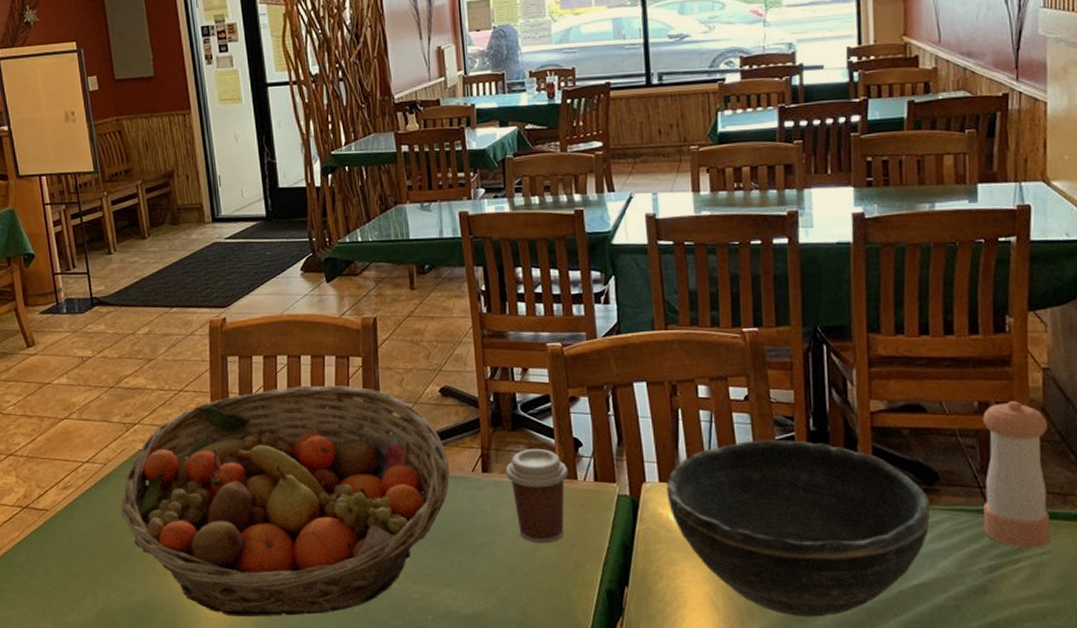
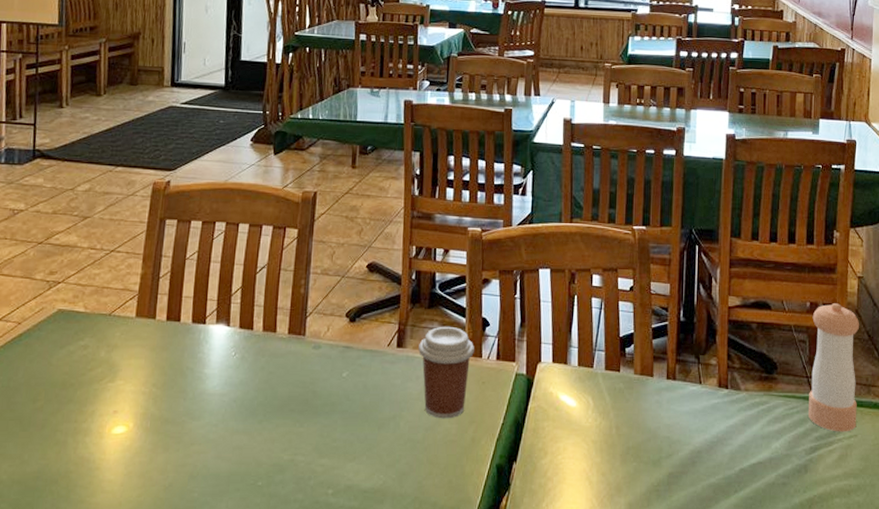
fruit basket: present [121,385,450,617] -> none [28,253,367,490]
bowl: present [666,439,931,617] -> none [558,327,769,493]

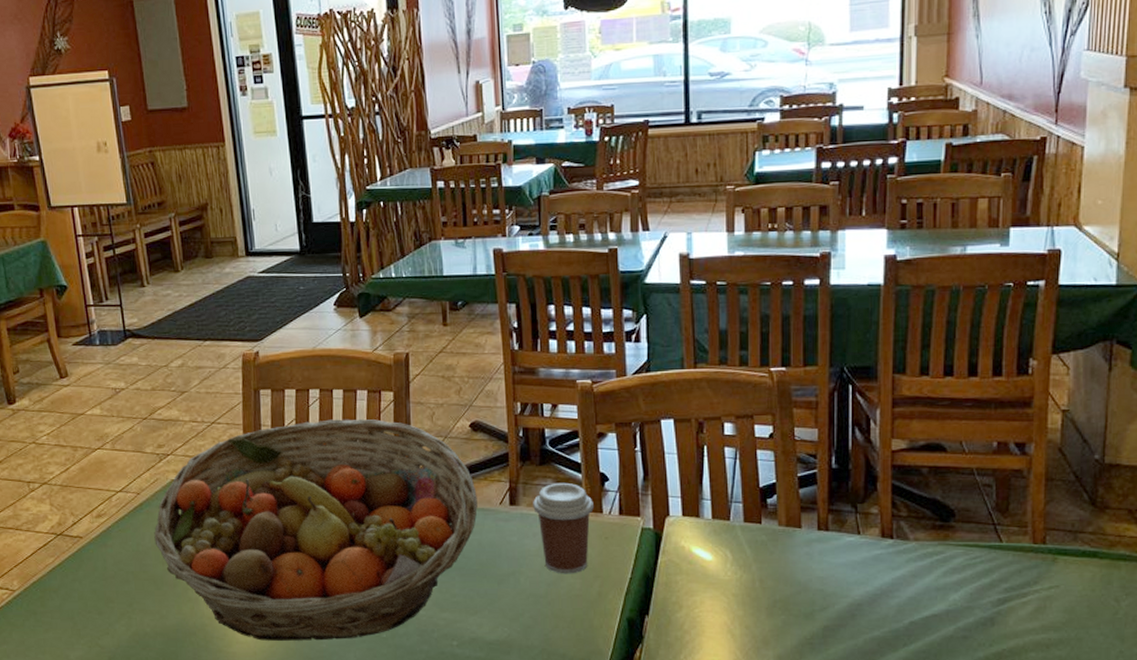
fruit basket: none [28,253,367,490] -> present [154,418,478,641]
pepper shaker: present [809,303,860,432] -> none [996,442,1064,583]

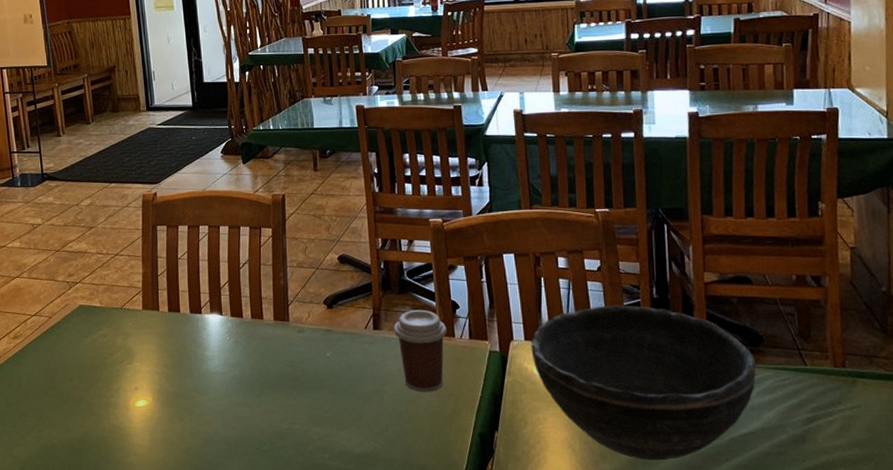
fruit basket: present [154,418,478,641] -> none [63,252,345,453]
bowl: none [689,476,945,646] -> present [531,305,757,461]

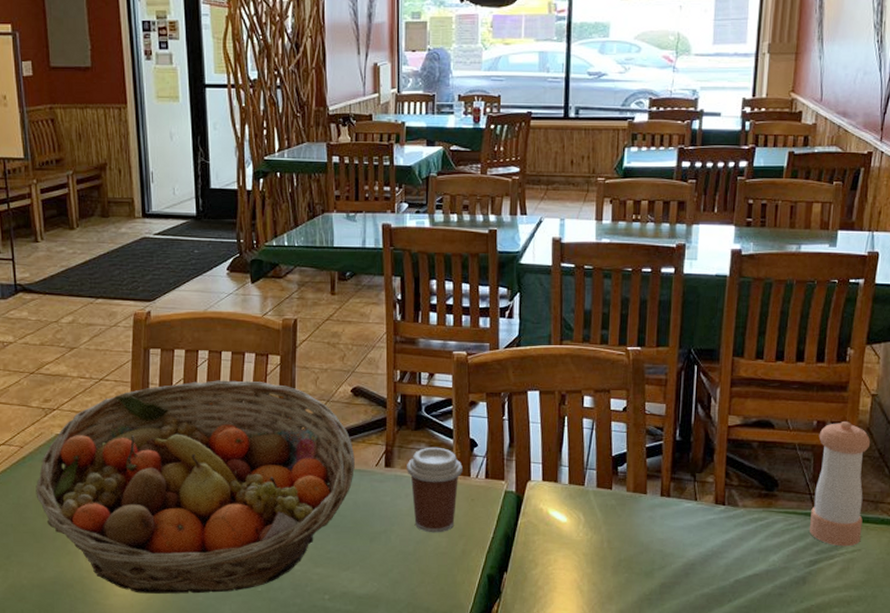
fruit basket: none [63,252,345,453] -> present [36,380,355,594]
bowl: present [531,305,757,461] -> none [548,446,769,602]
pepper shaker: none [800,275,859,403] -> present [810,422,871,547]

